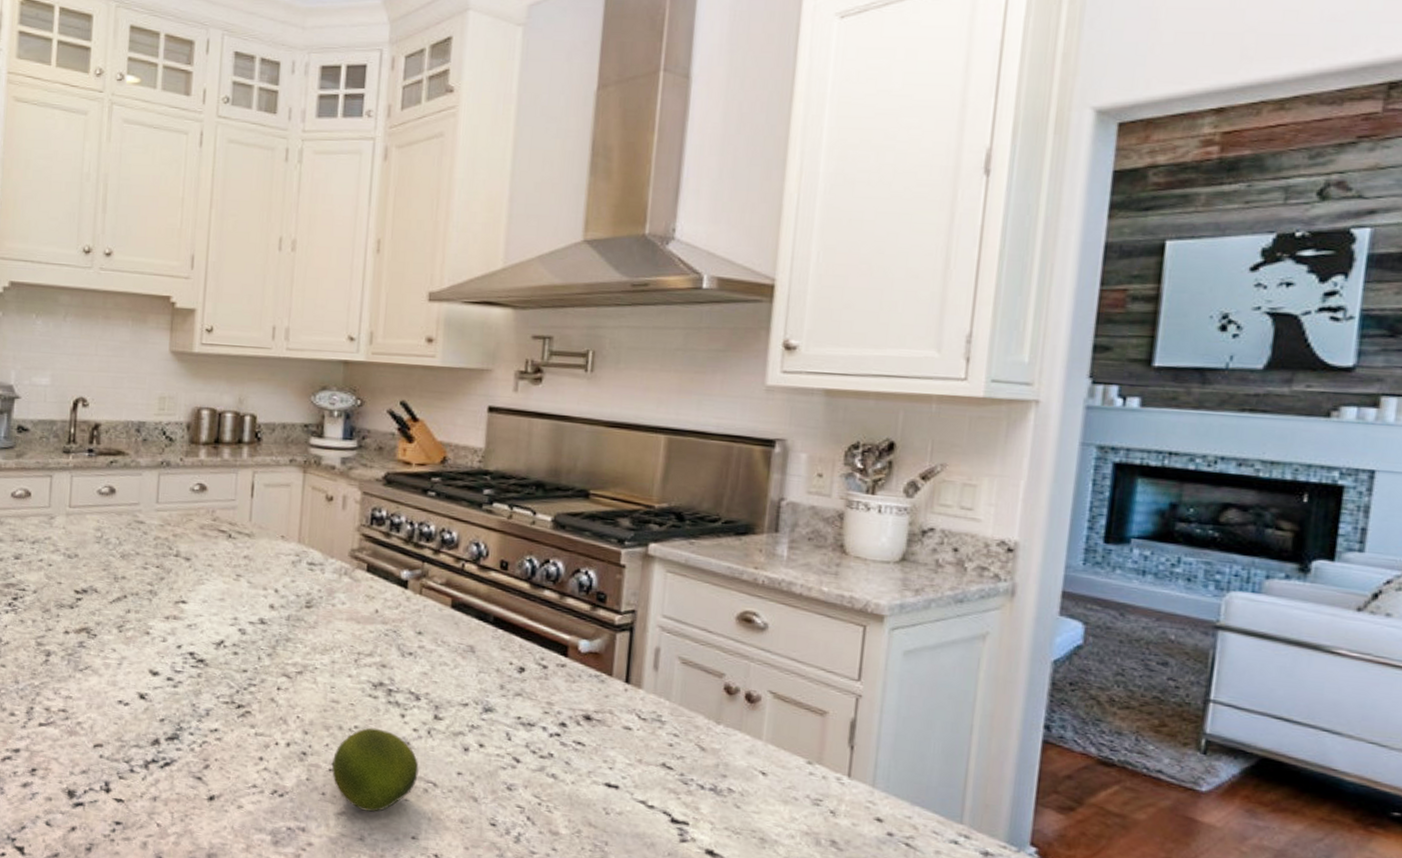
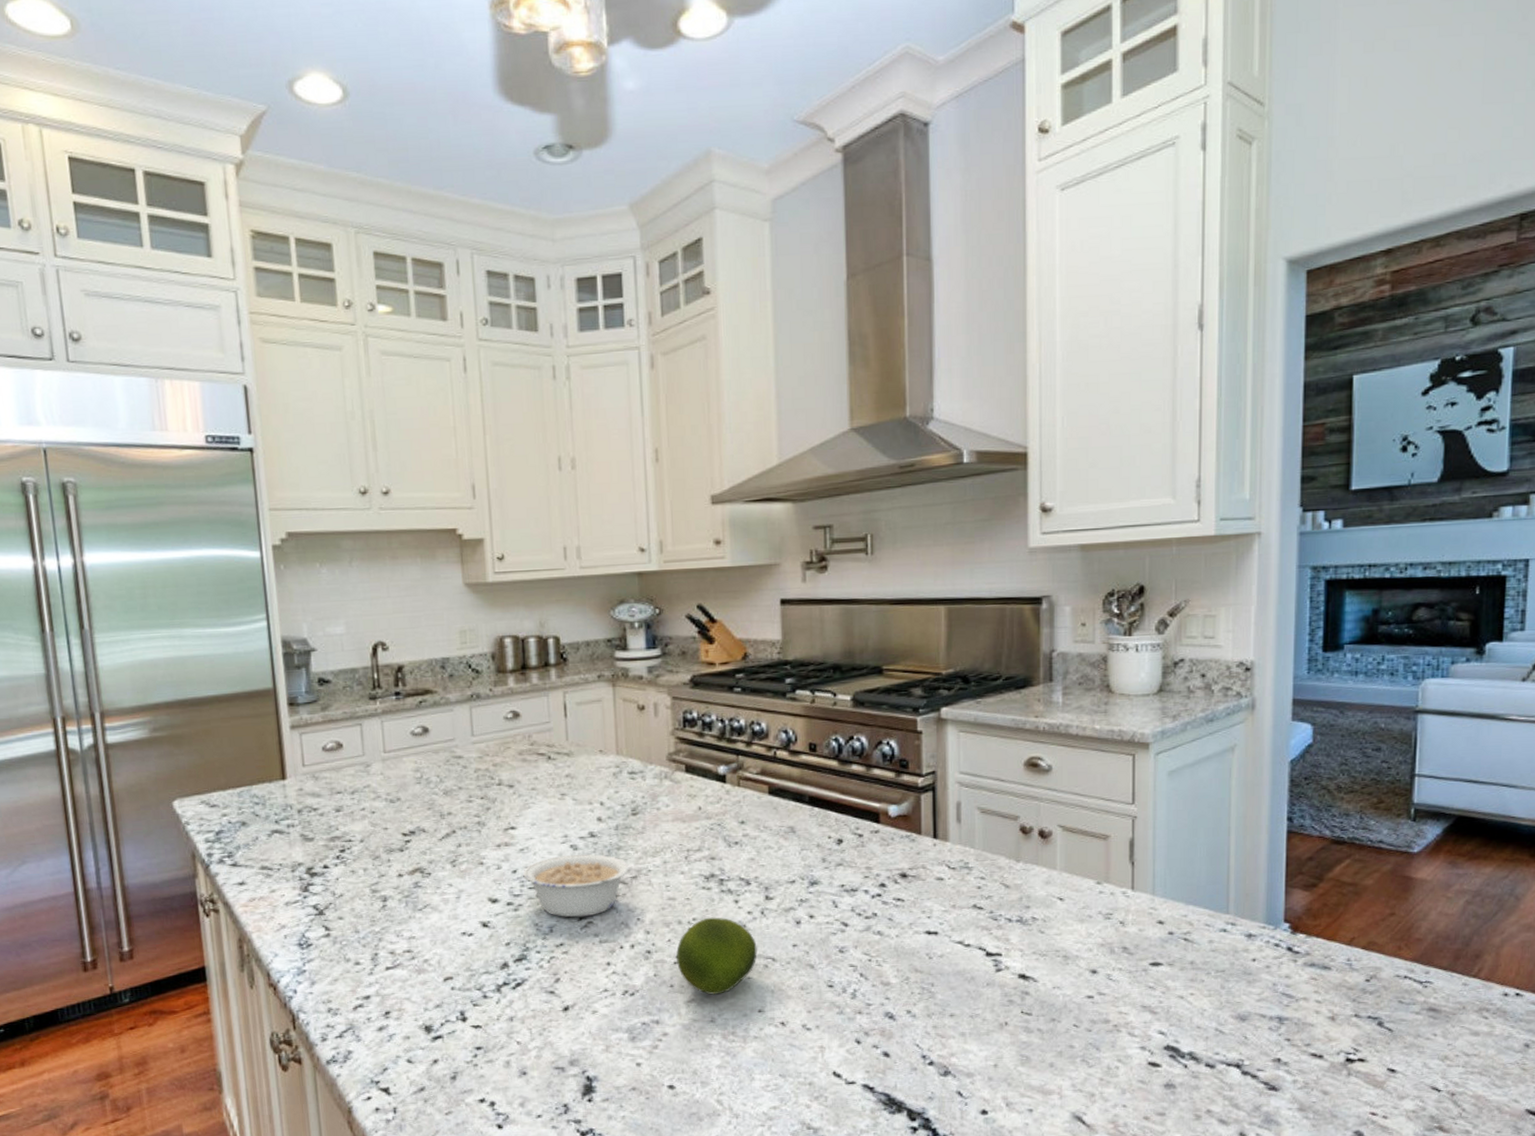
legume: none [187,637,296,706] -> present [523,854,629,918]

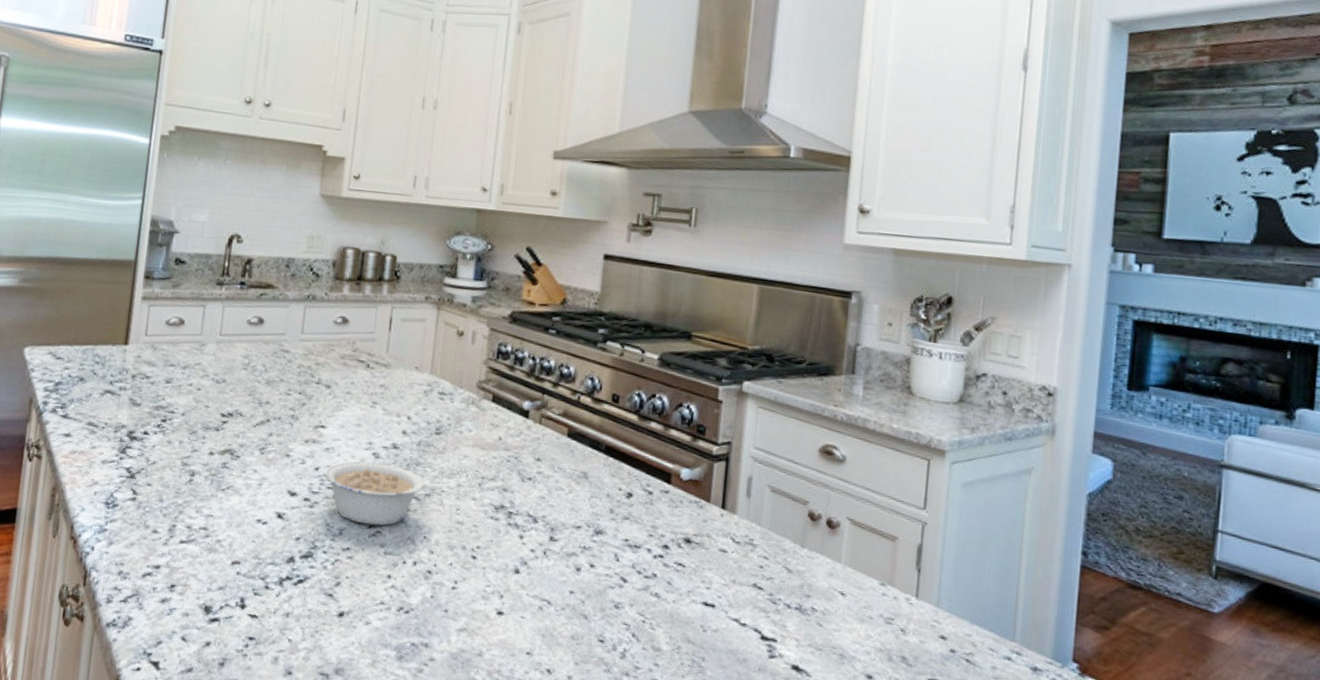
fruit: present [676,917,757,995] -> none [455,548,535,629]

